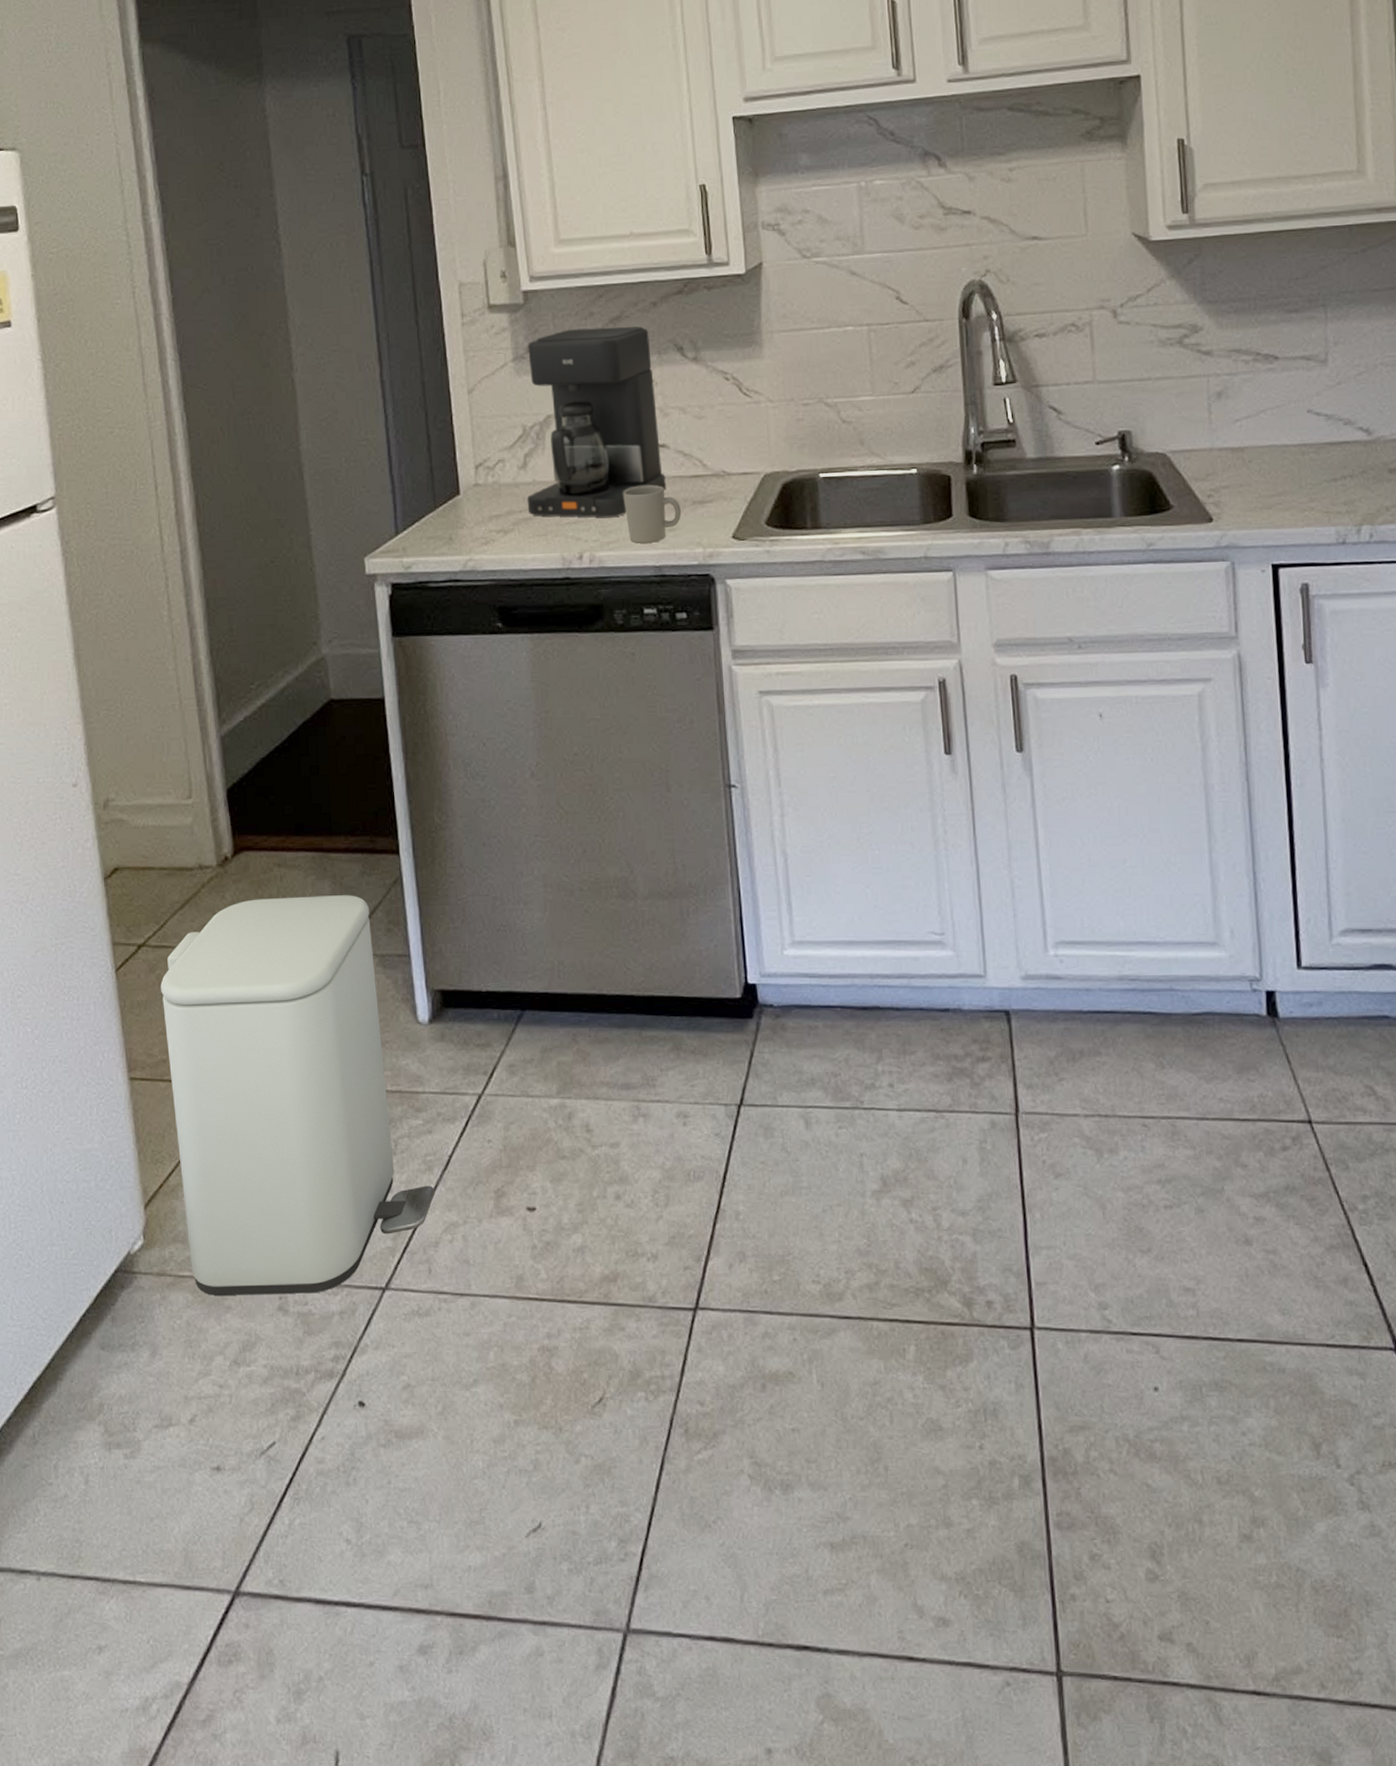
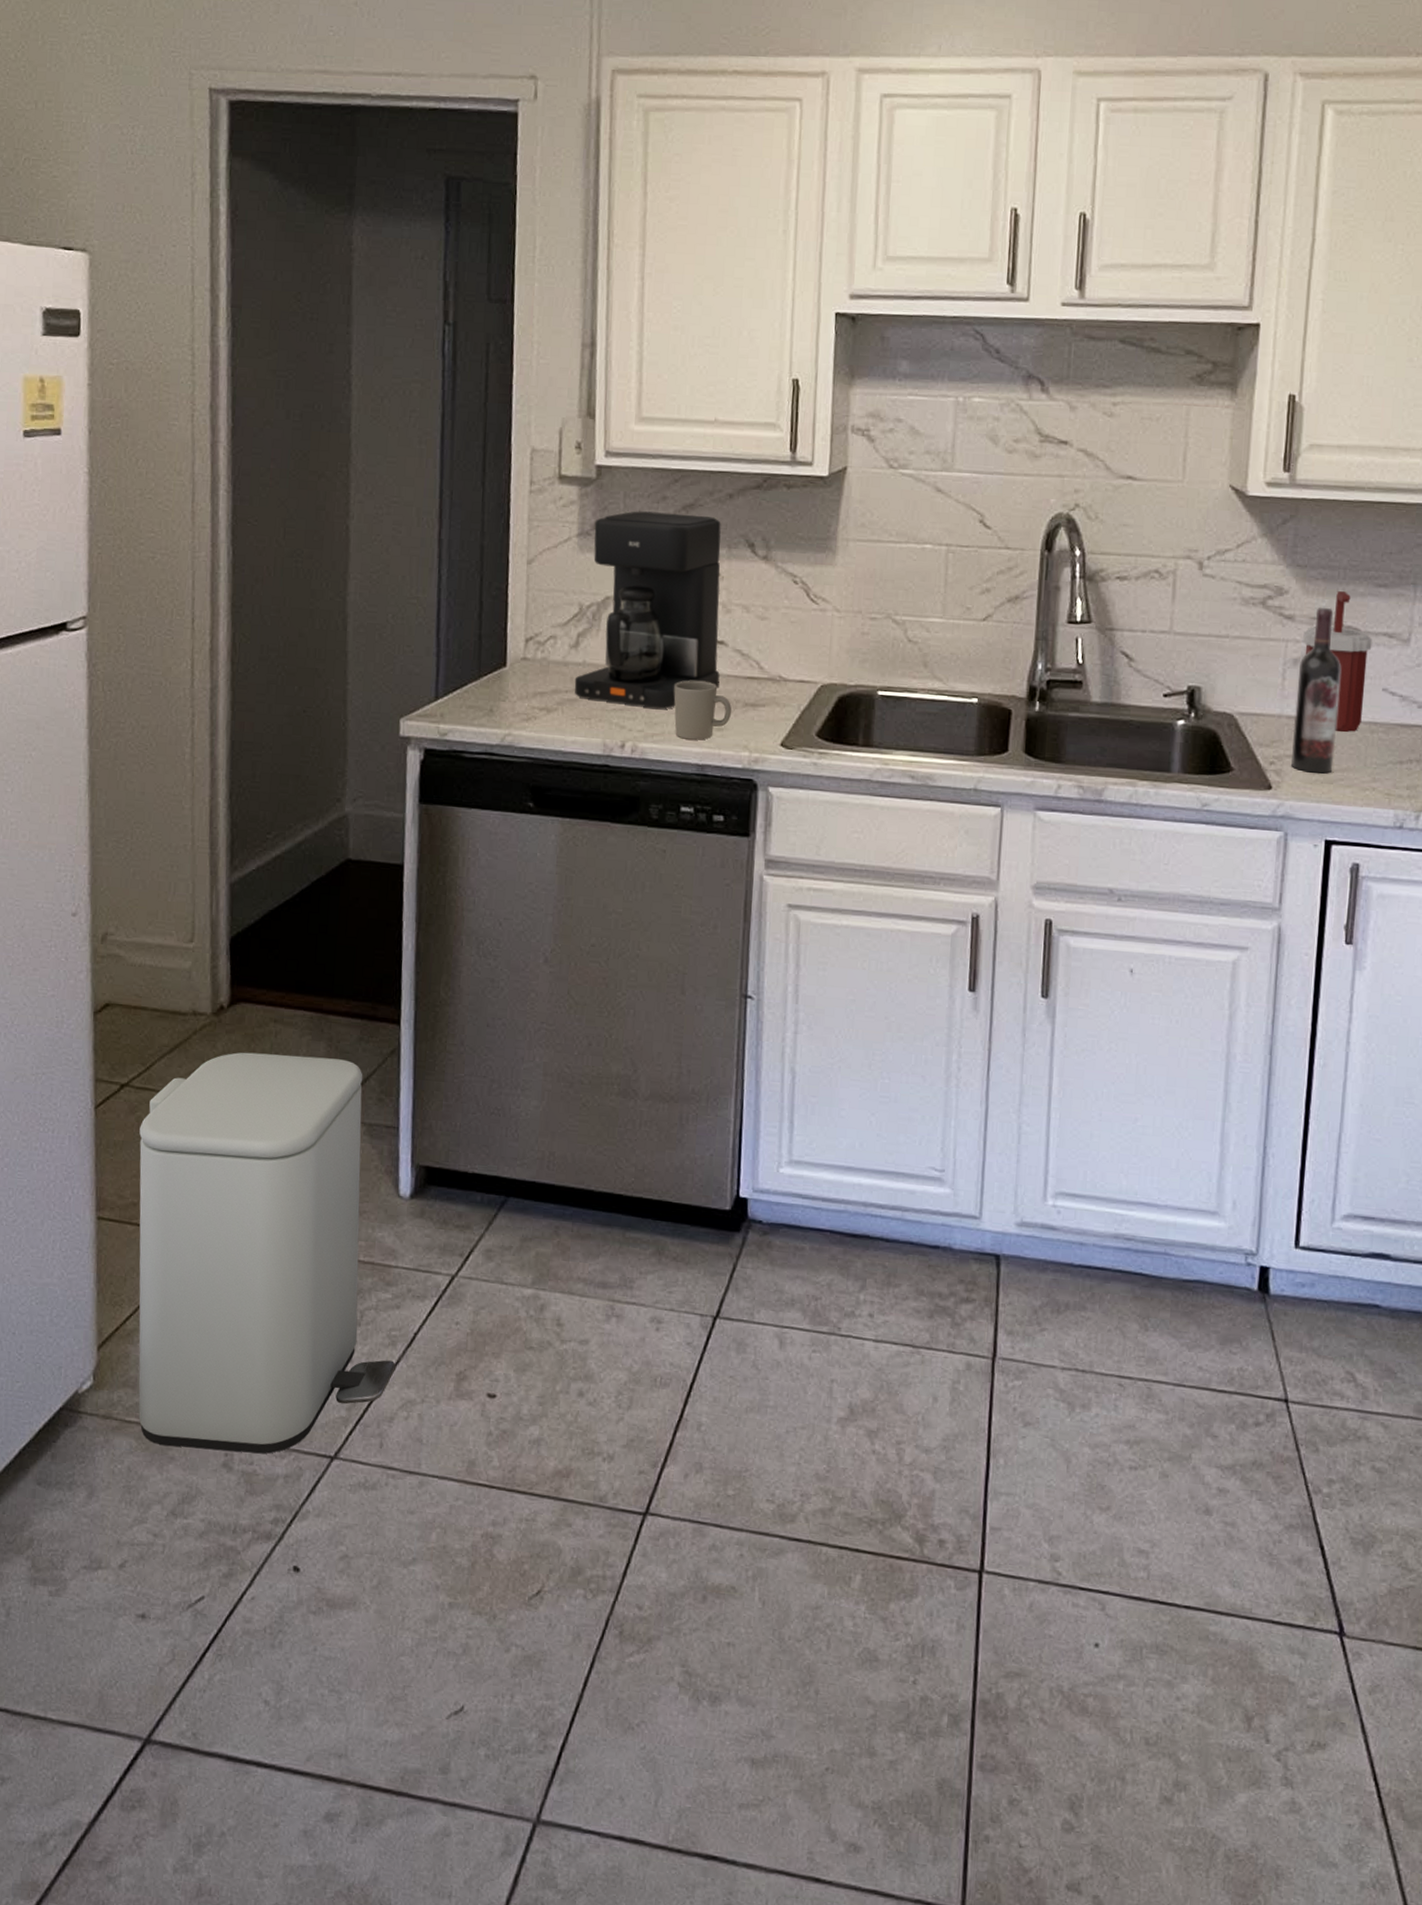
soap dispenser: none [1223,321,1291,457] -> present [1303,591,1373,732]
wine bottle: none [1223,338,1270,501] -> present [1291,607,1342,774]

